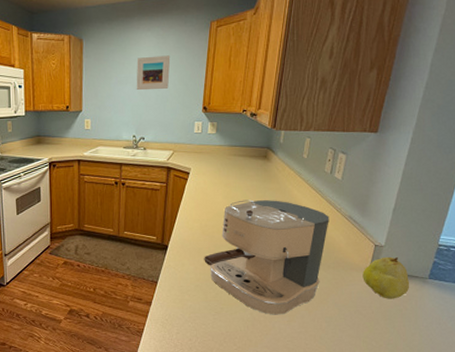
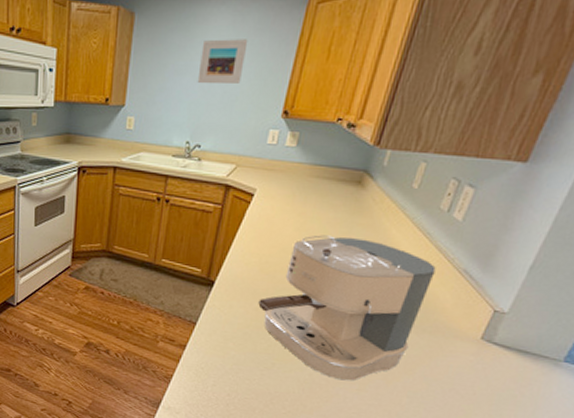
fruit: present [363,256,410,299] -> none [468,326,536,382]

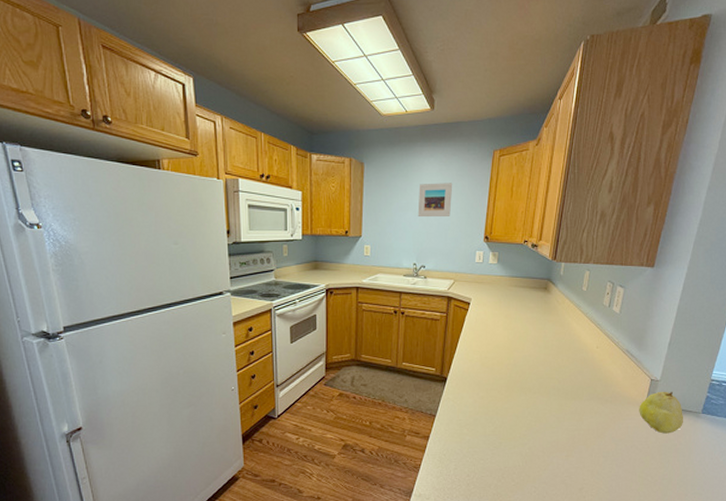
coffee maker: present [258,235,436,381] -> none [483,332,607,450]
fruit: none [468,326,536,382] -> present [639,391,684,434]

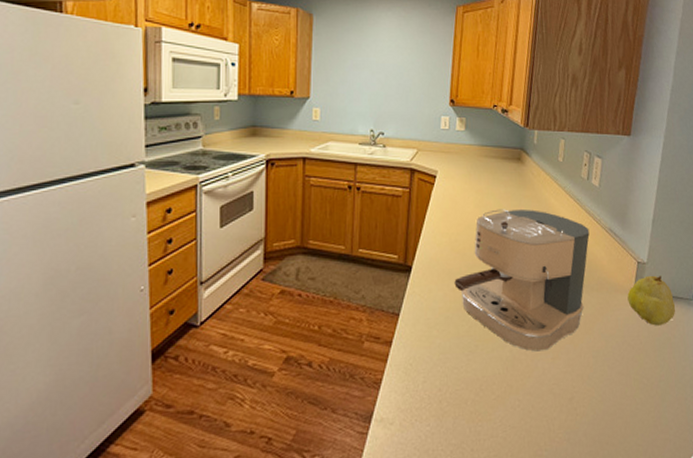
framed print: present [417,183,453,216] -> none [374,39,414,77]
coffee maker: none [483,332,607,450] -> present [454,209,590,352]

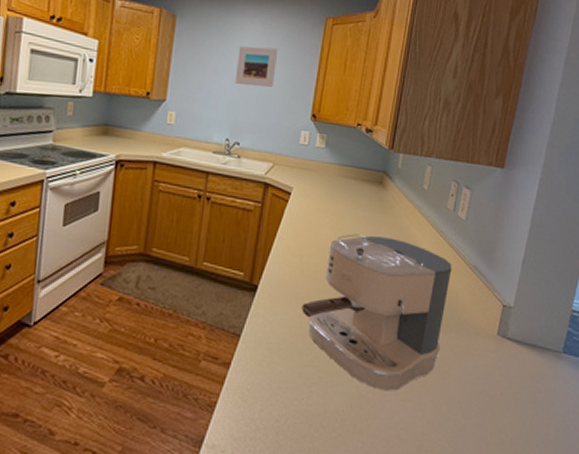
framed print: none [374,39,414,77] -> present [235,46,278,87]
fruit: present [627,275,676,326] -> none [489,321,543,377]

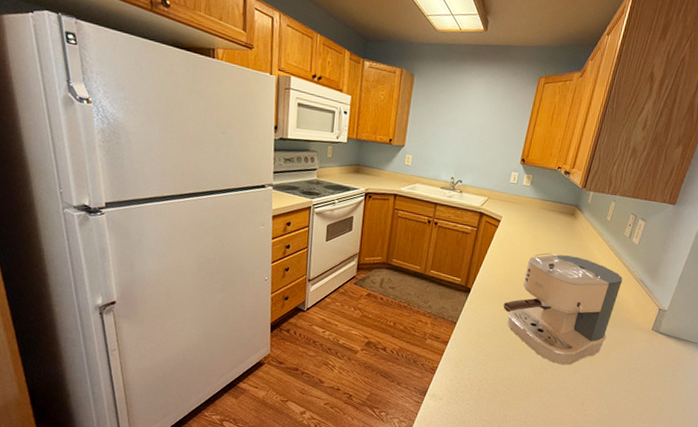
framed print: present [235,46,278,87] -> none [460,101,497,136]

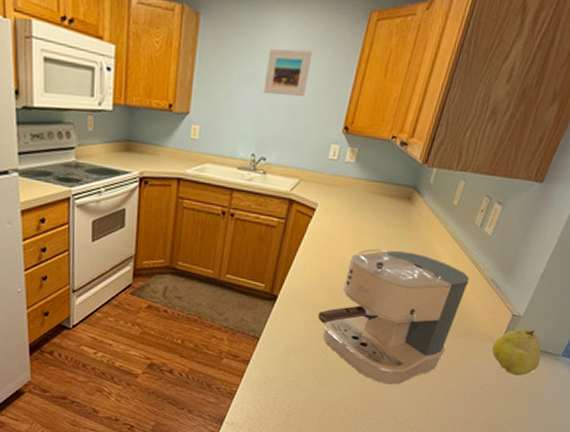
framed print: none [460,101,497,136] -> present [263,49,313,96]
fruit: none [644,320,685,360] -> present [492,328,542,376]

